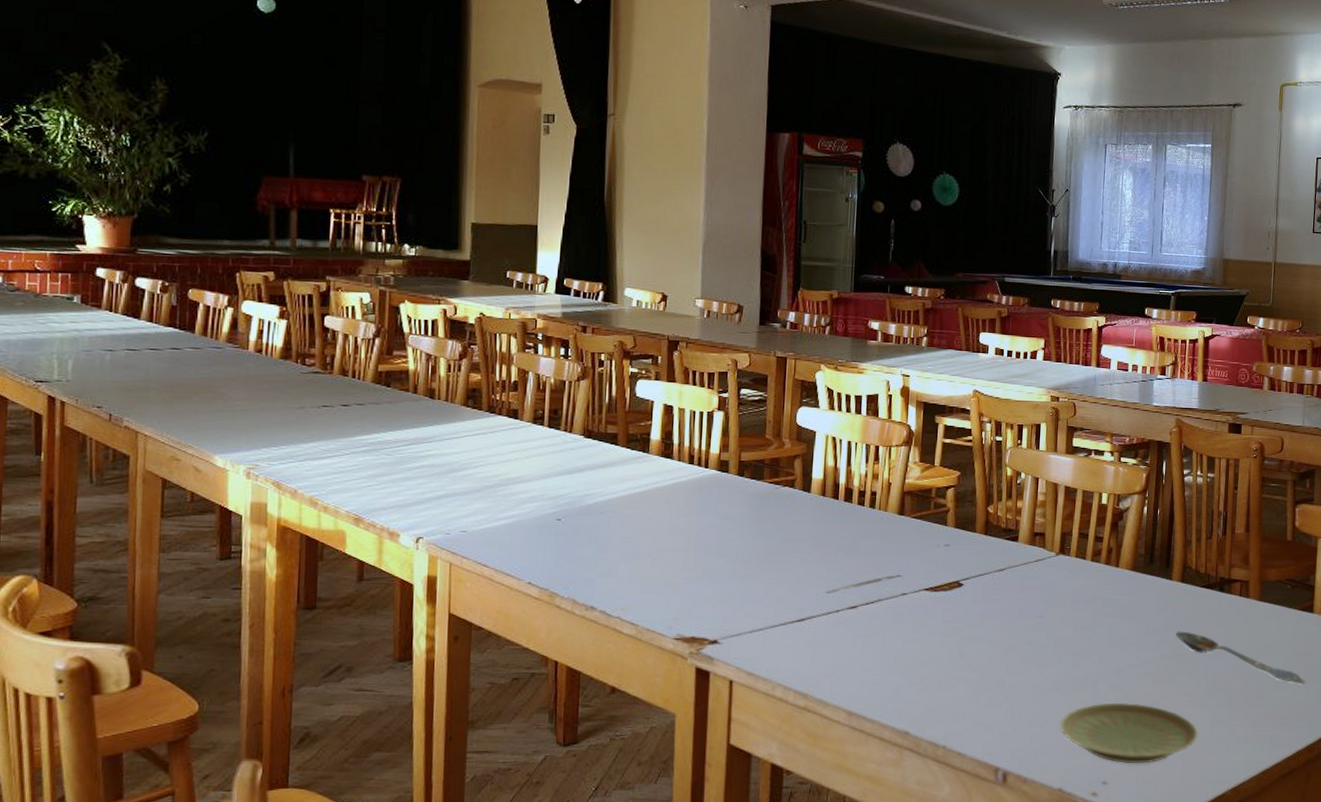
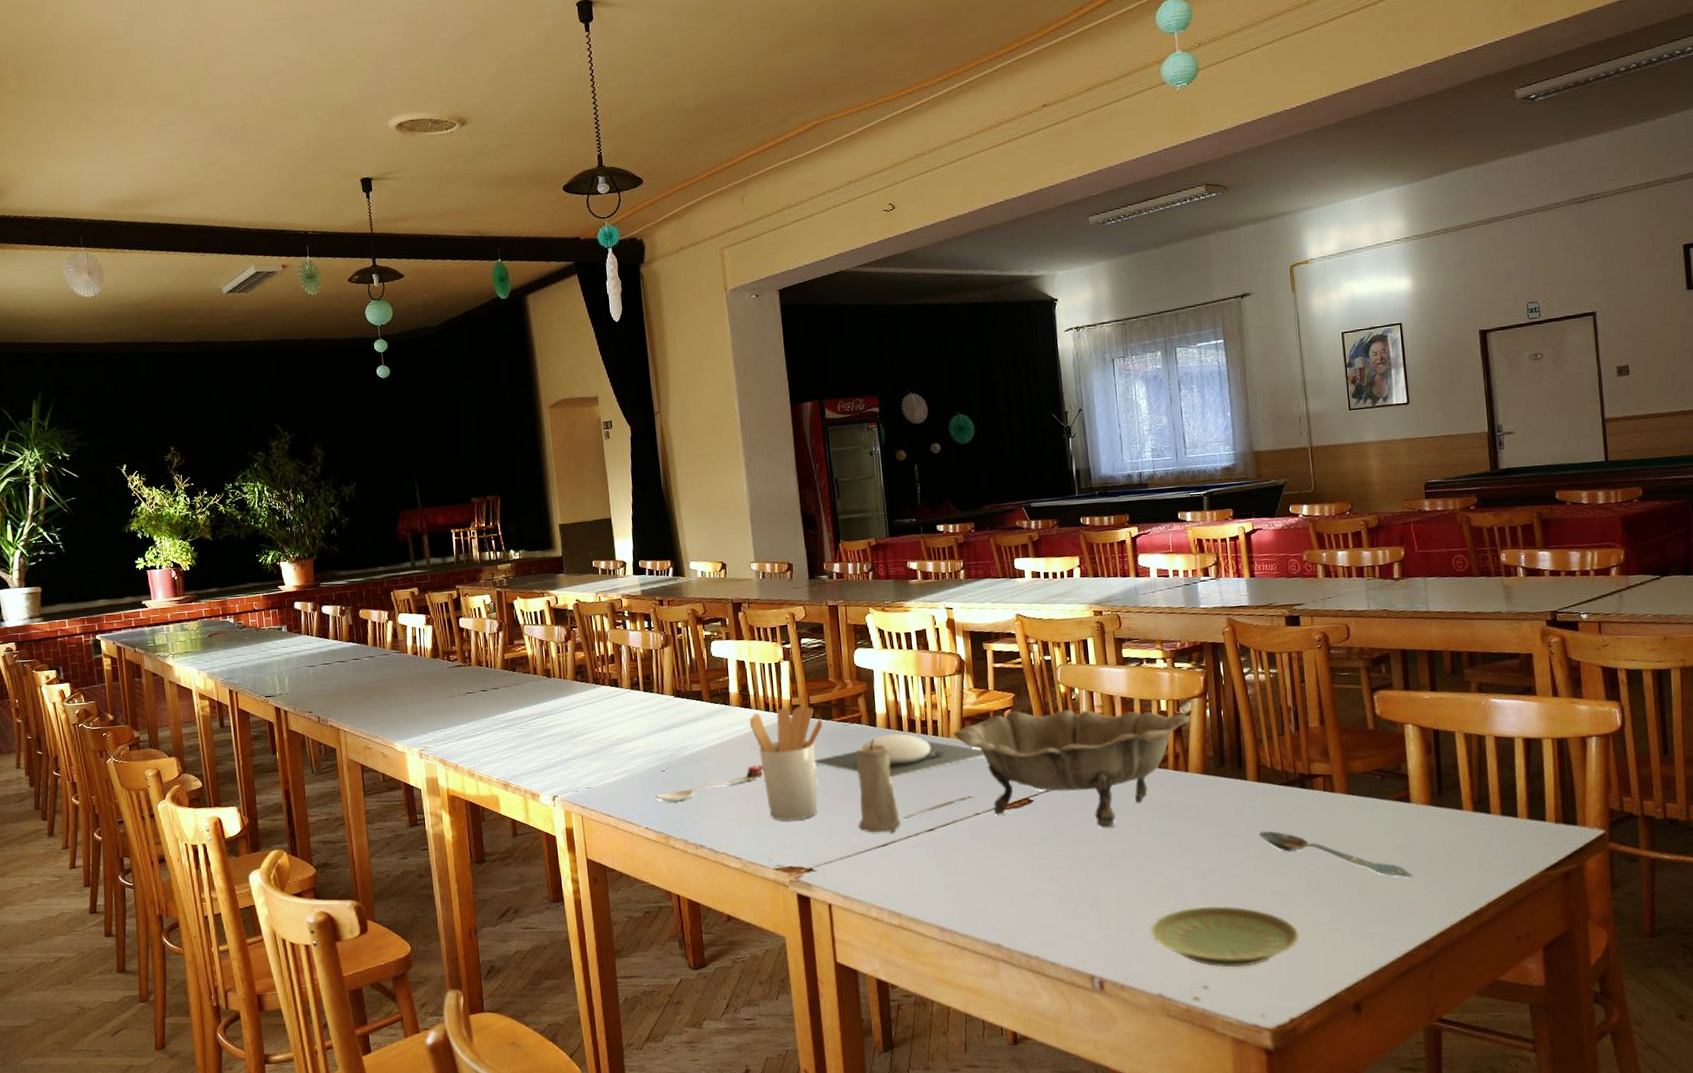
spoon: none [545,522,677,555] -> present [655,765,764,802]
utensil holder: none [668,462,753,587] -> present [749,707,824,821]
plate: none [736,502,921,549] -> present [814,734,985,778]
candle: none [775,505,822,608] -> present [856,739,901,834]
decorative bowl: none [890,490,1129,618] -> present [952,709,1191,828]

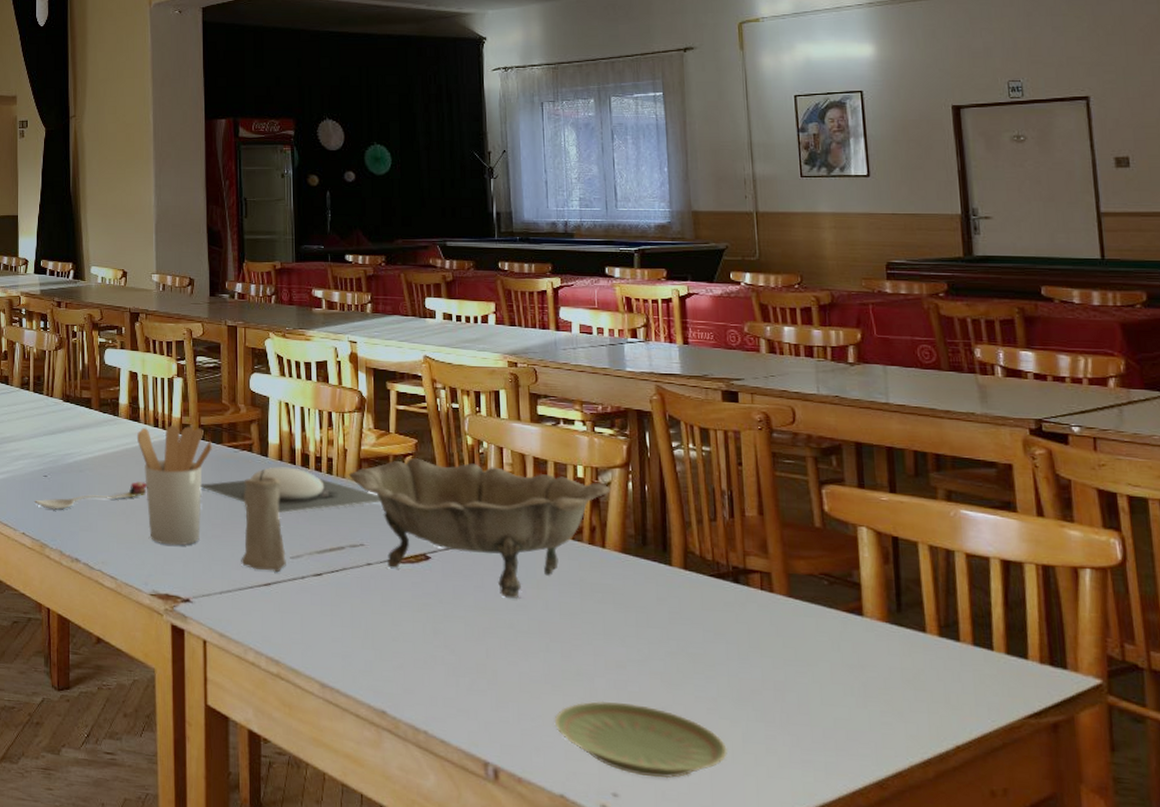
spoon: present [1259,831,1414,878] -> none [684,625,866,703]

